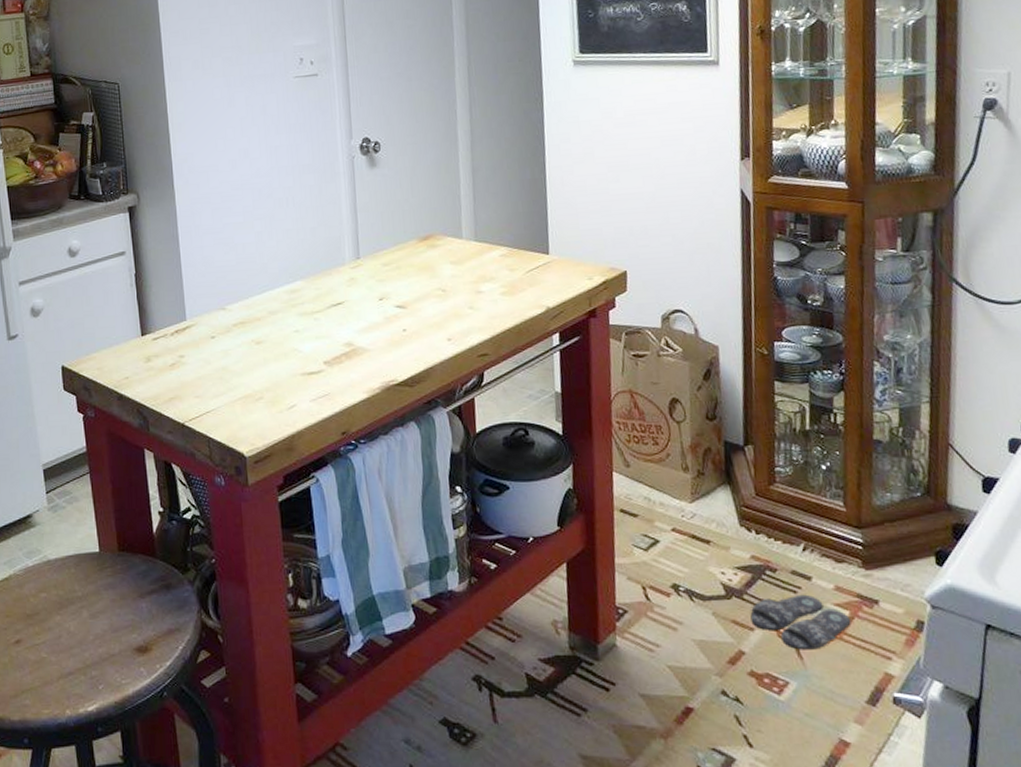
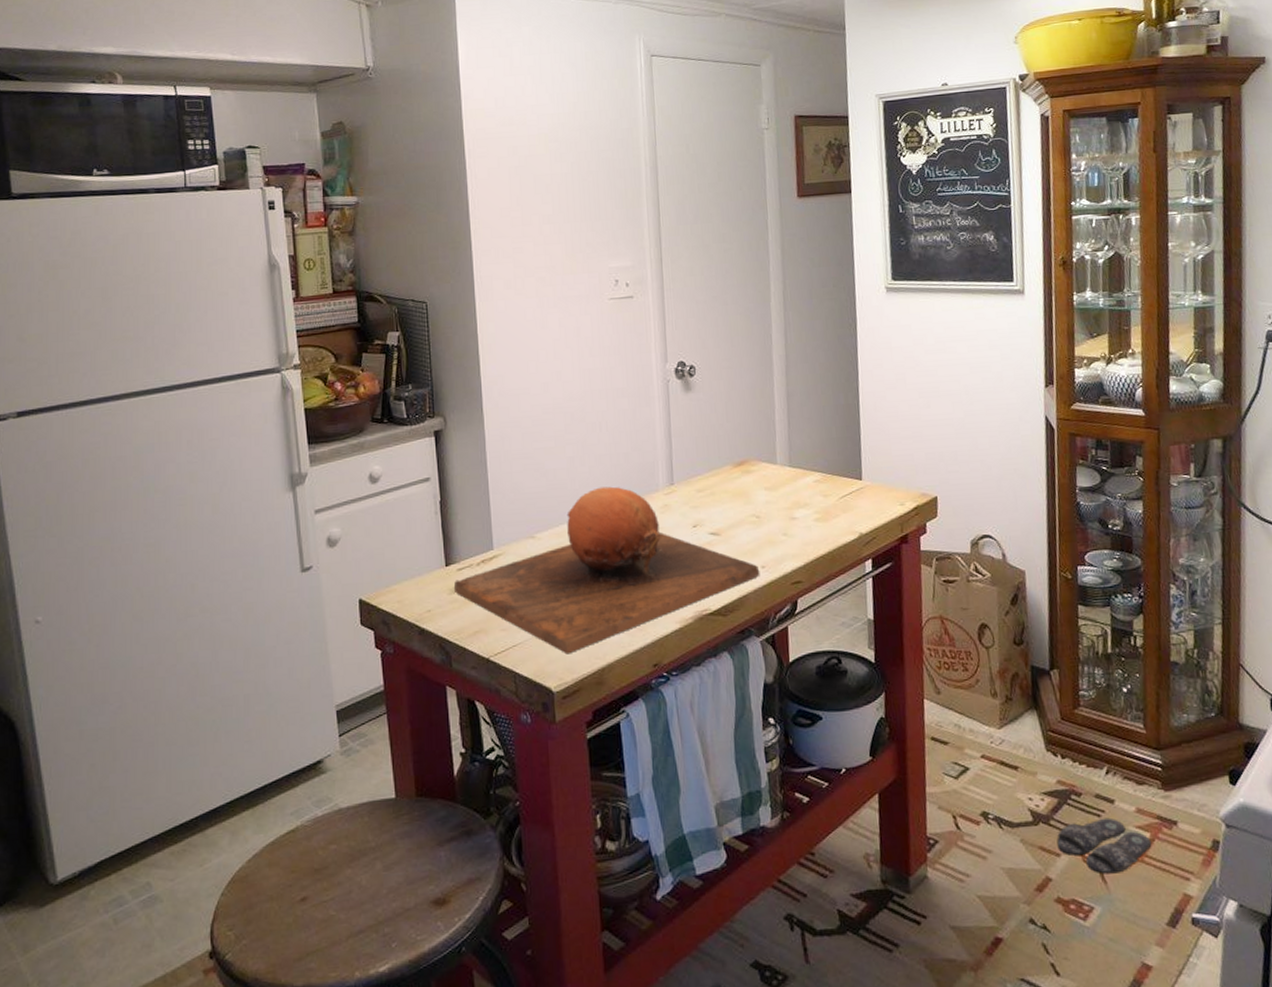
chopping board: none [149,260,447,421] -> present [453,486,760,654]

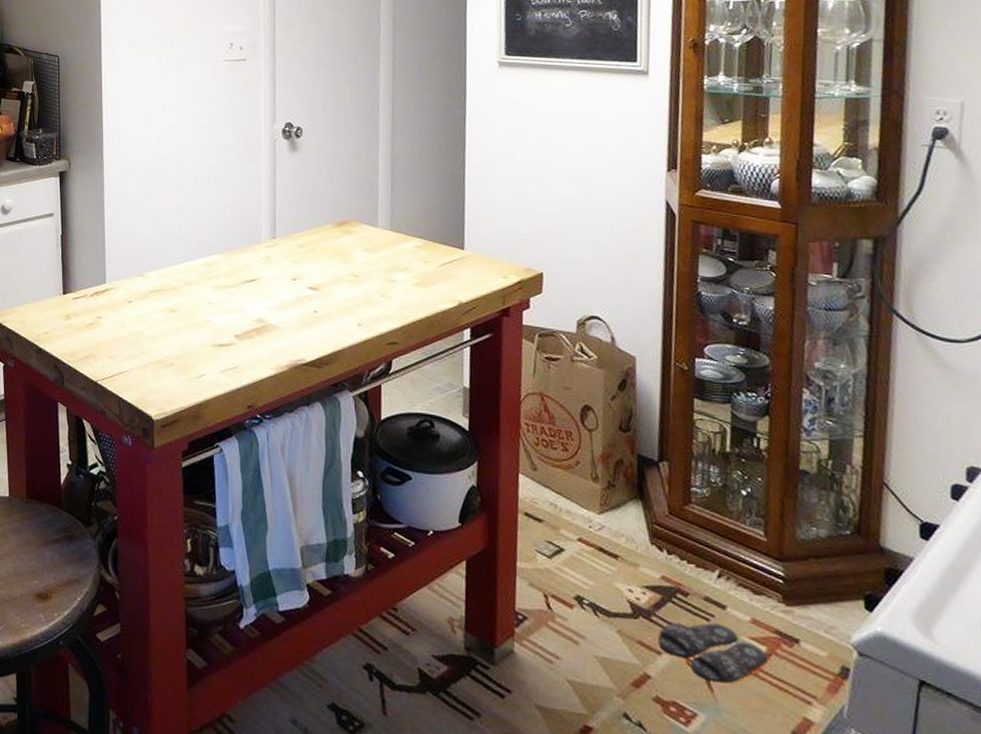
chopping board: present [453,486,760,654] -> none [69,235,356,387]

